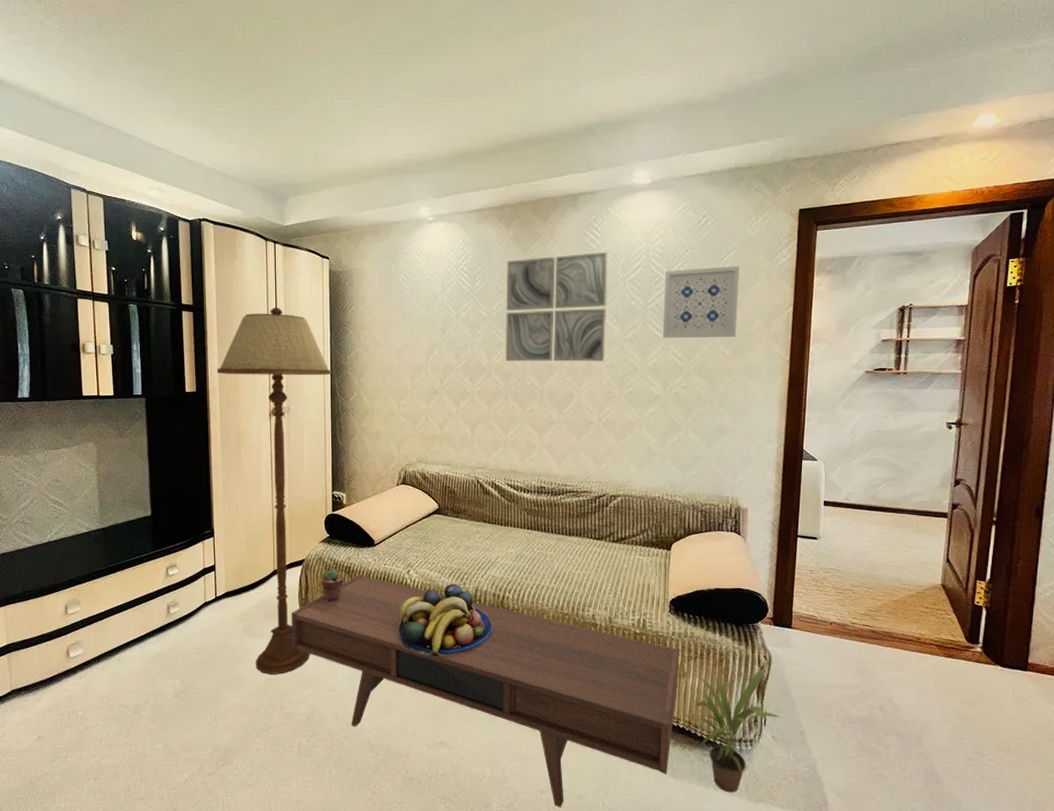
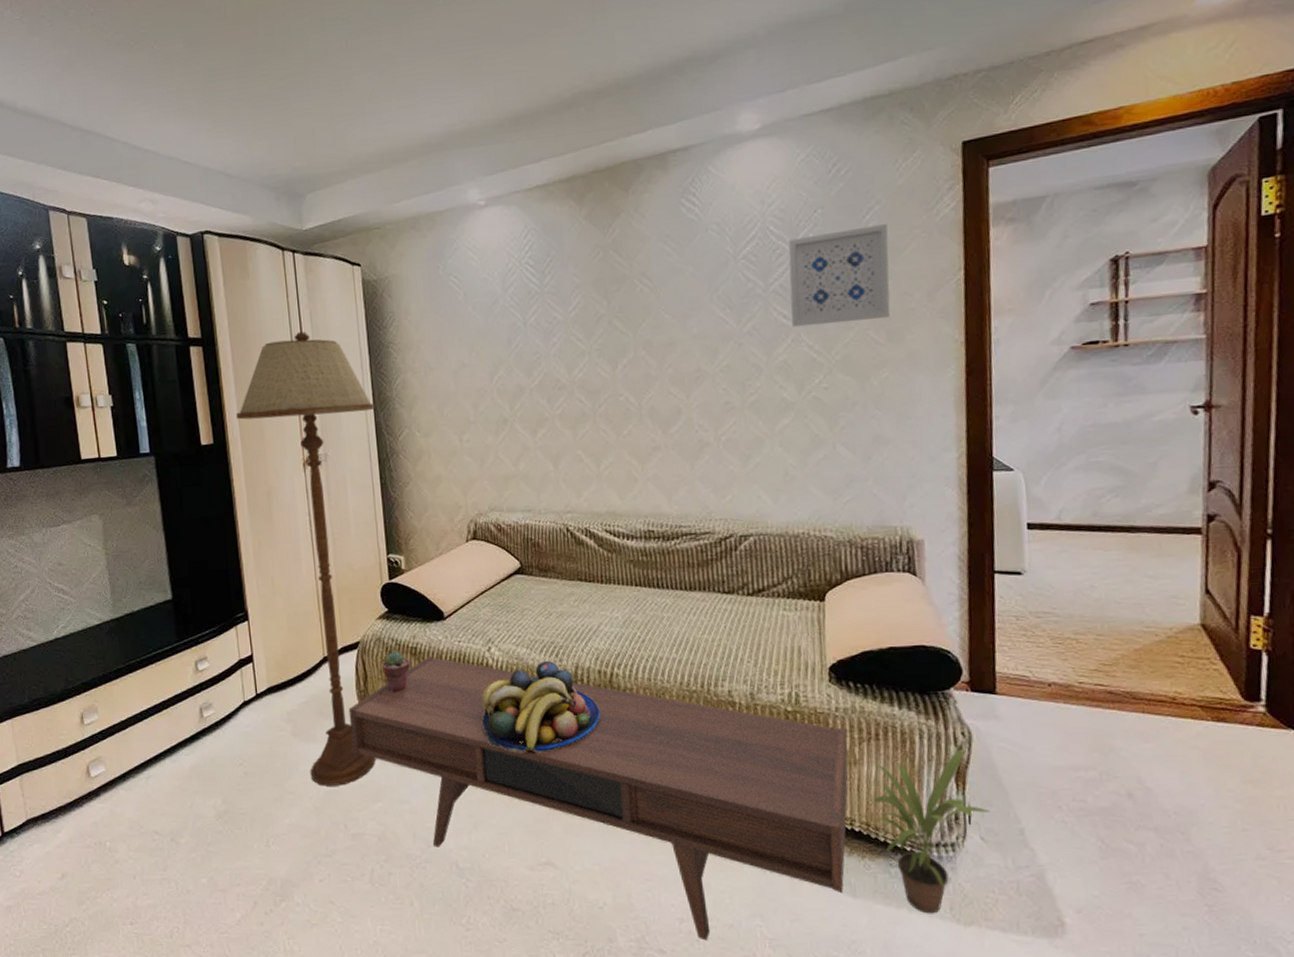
wall art: present [505,252,608,362] -> none [582,223,719,374]

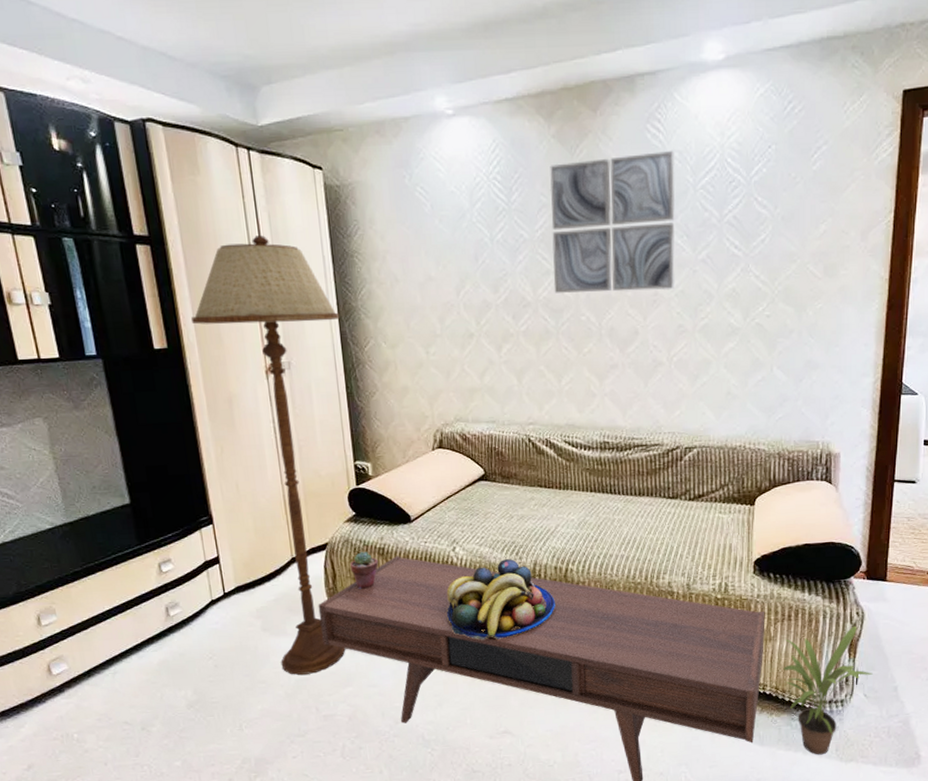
wall art: none [582,223,719,374] -> present [550,151,675,293]
wall art: present [788,224,890,328] -> none [741,164,833,258]

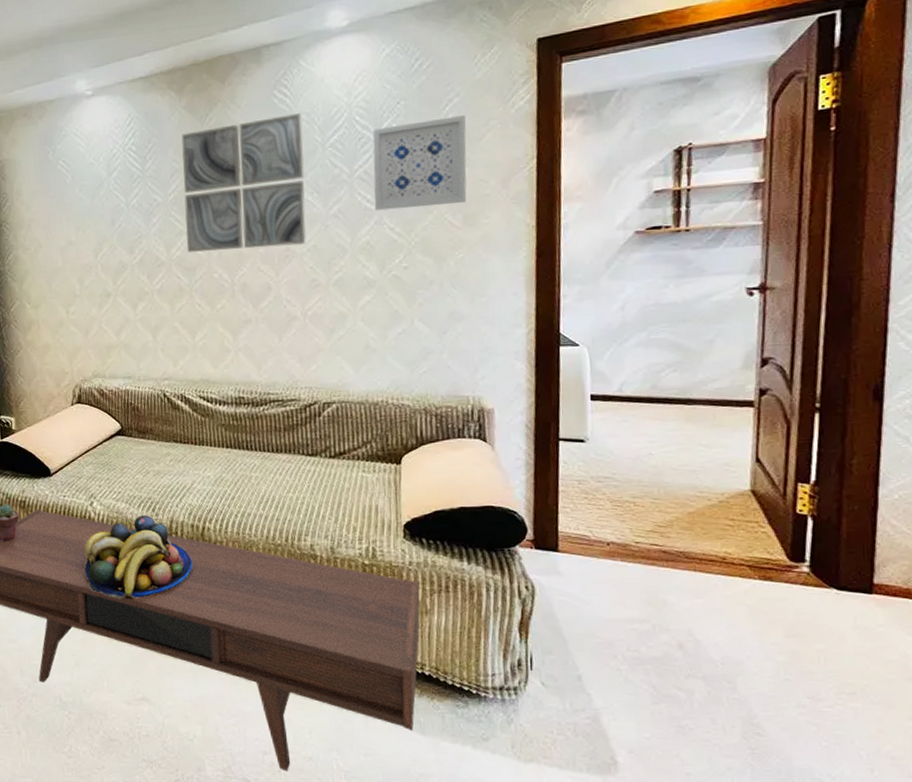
wall art: none [741,164,833,258] -> present [373,115,467,211]
potted plant: present [783,626,873,755] -> none [443,601,550,751]

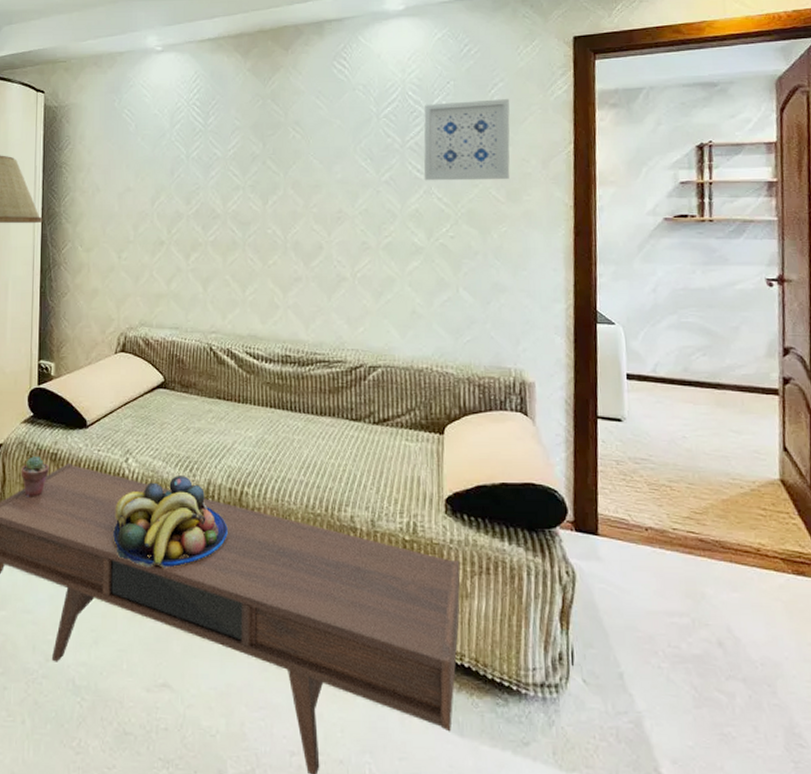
wall art: present [181,113,306,252] -> none [242,84,359,208]

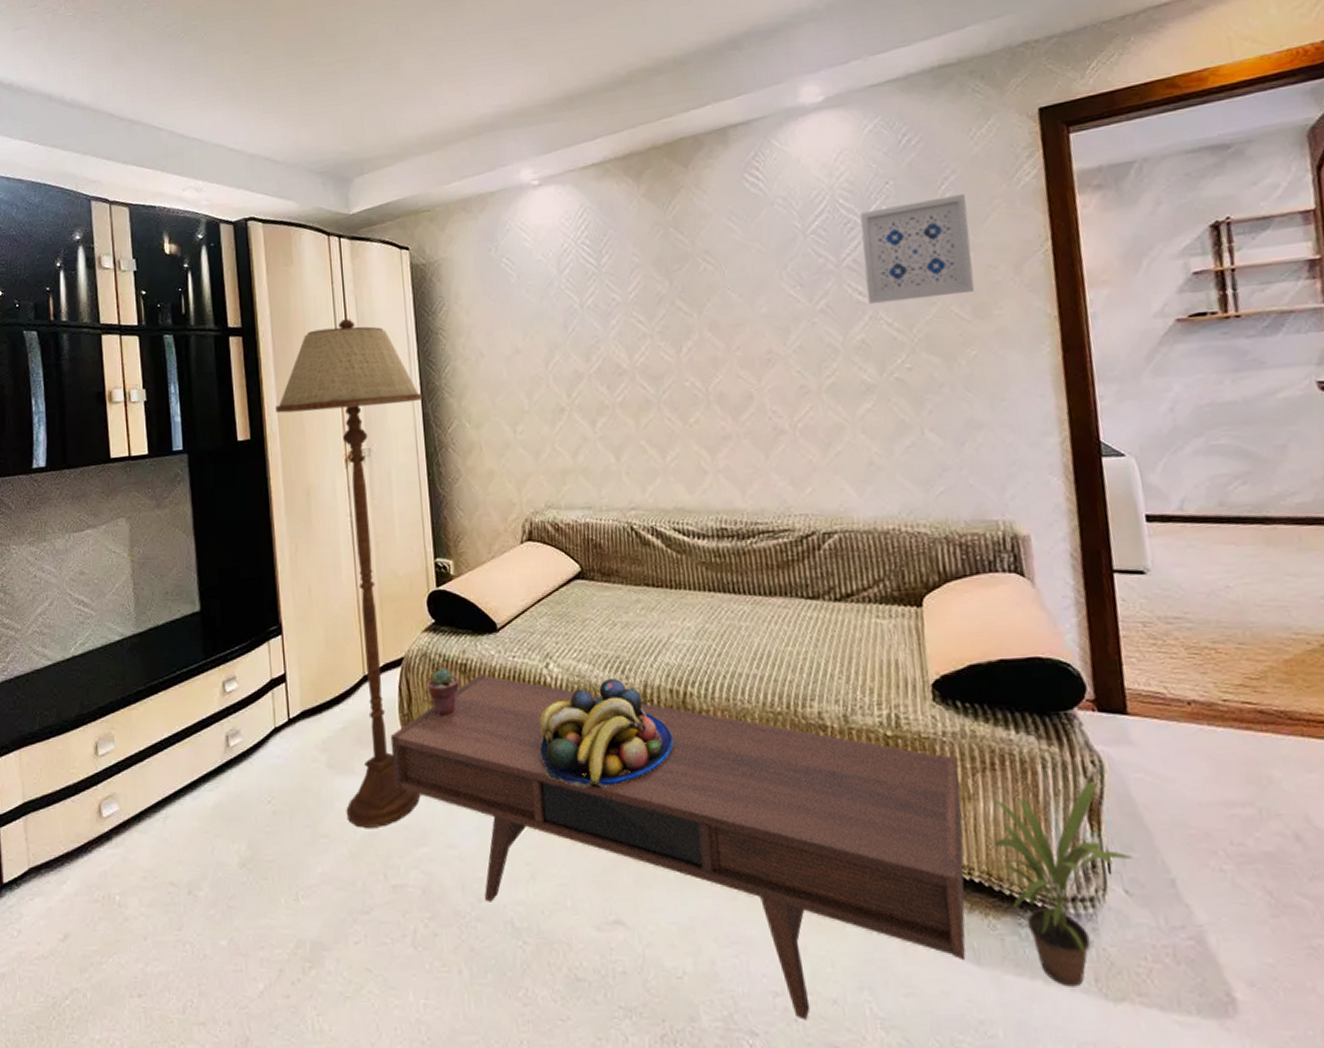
potted plant: none [483,588,591,758] -> present [991,781,1133,987]

